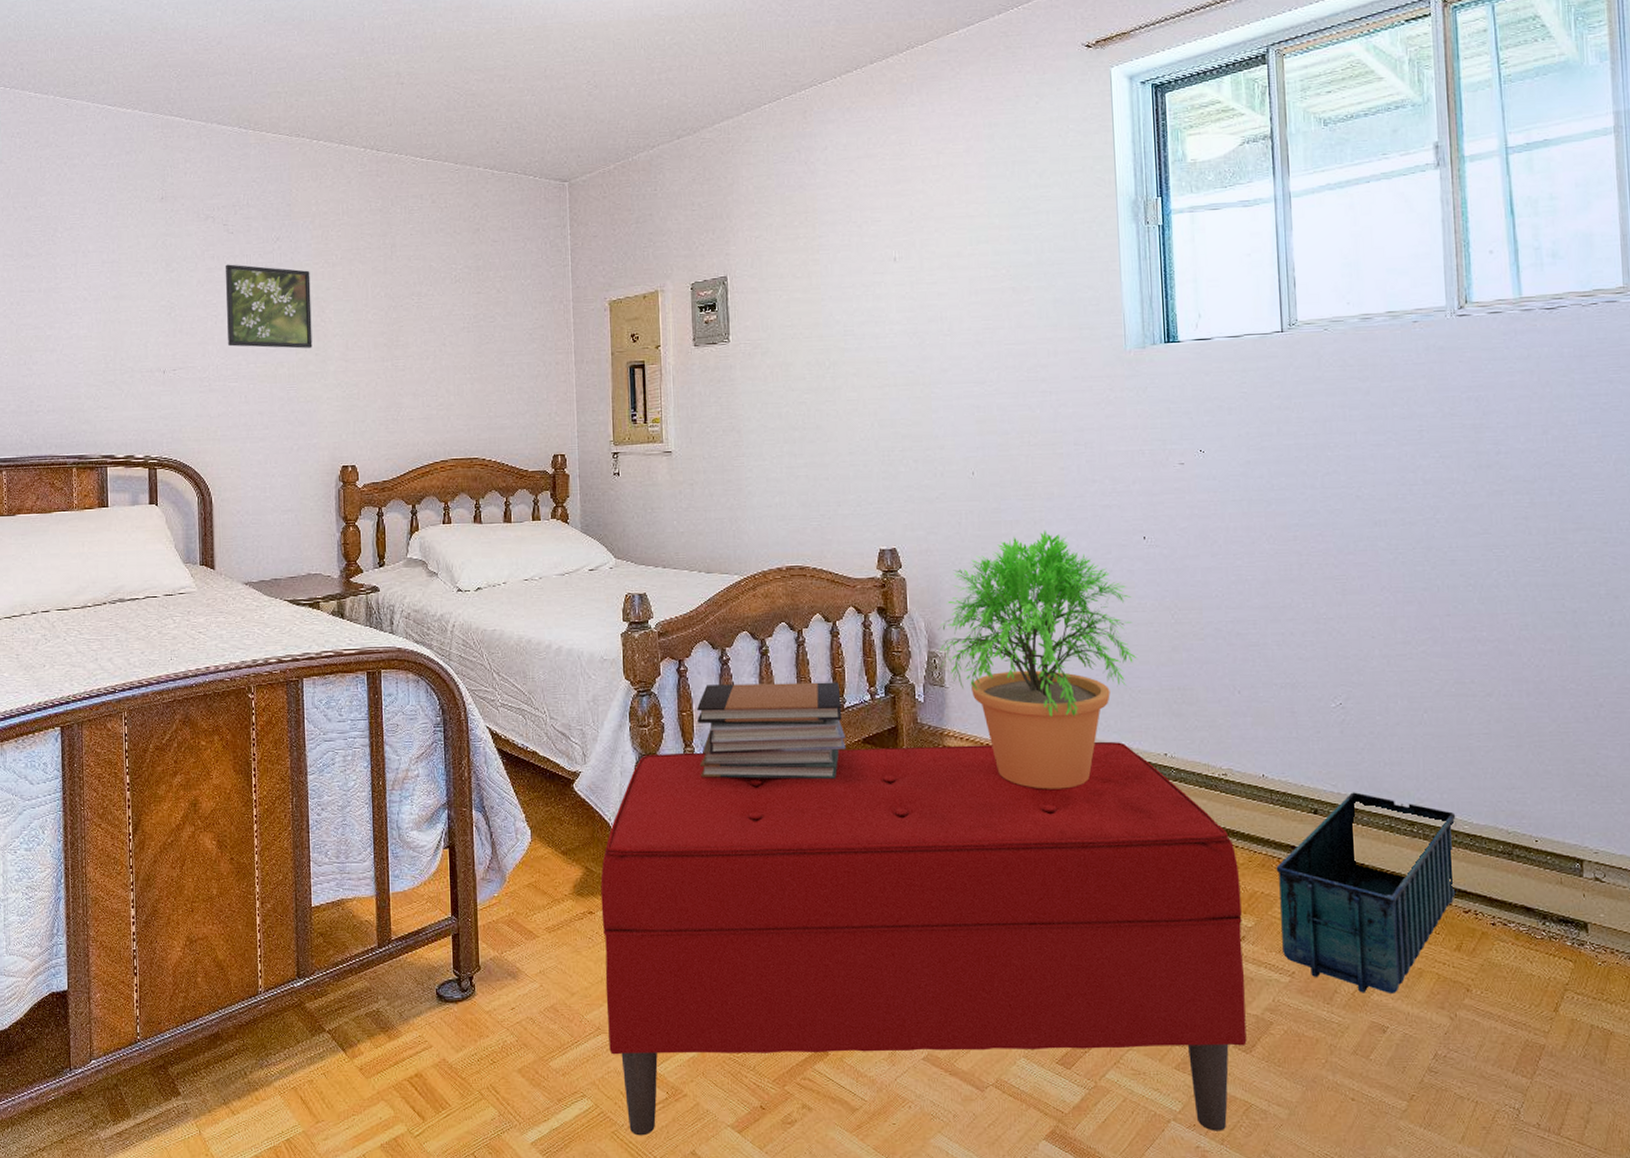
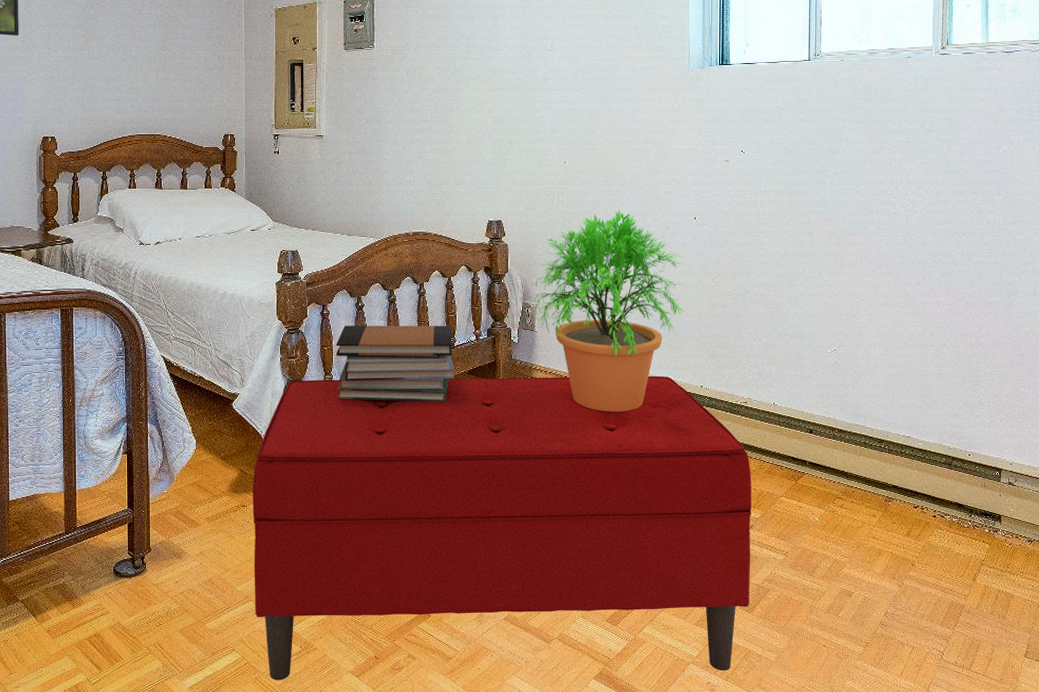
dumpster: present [1276,792,1459,993] -> none [779,417,913,568]

